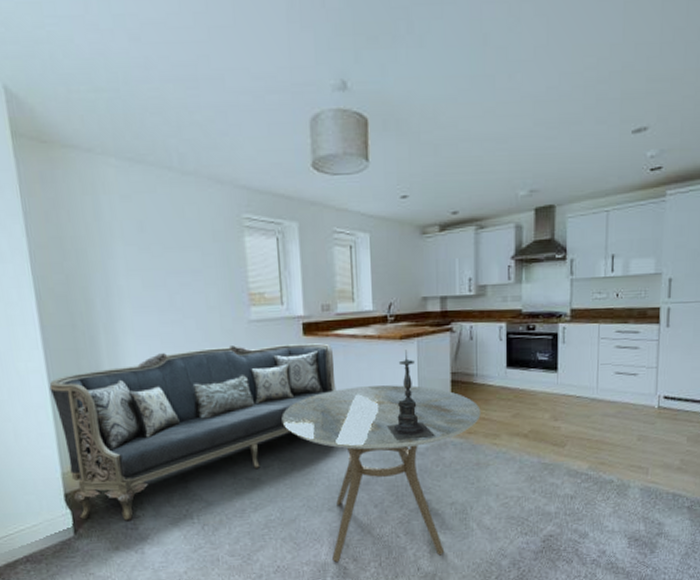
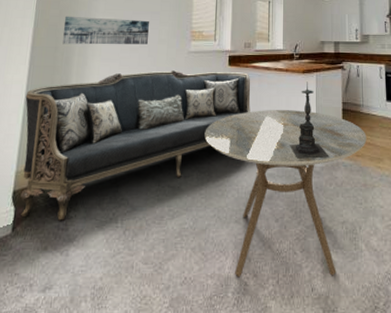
wall art: none [74,281,193,320] -> present [62,16,149,45]

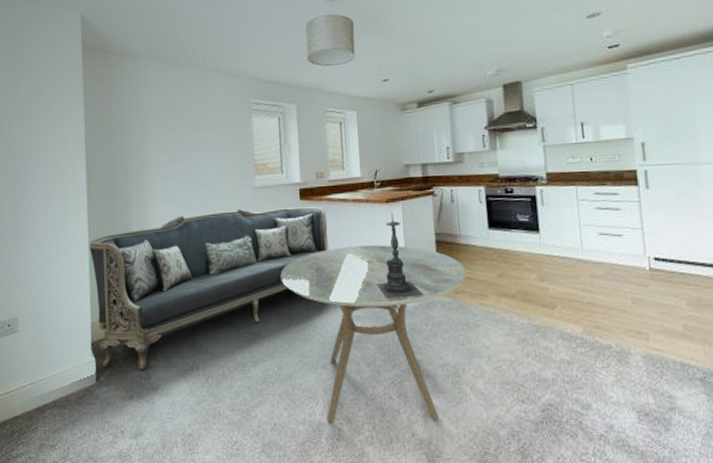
wall art: present [62,16,149,45] -> none [116,156,208,189]

